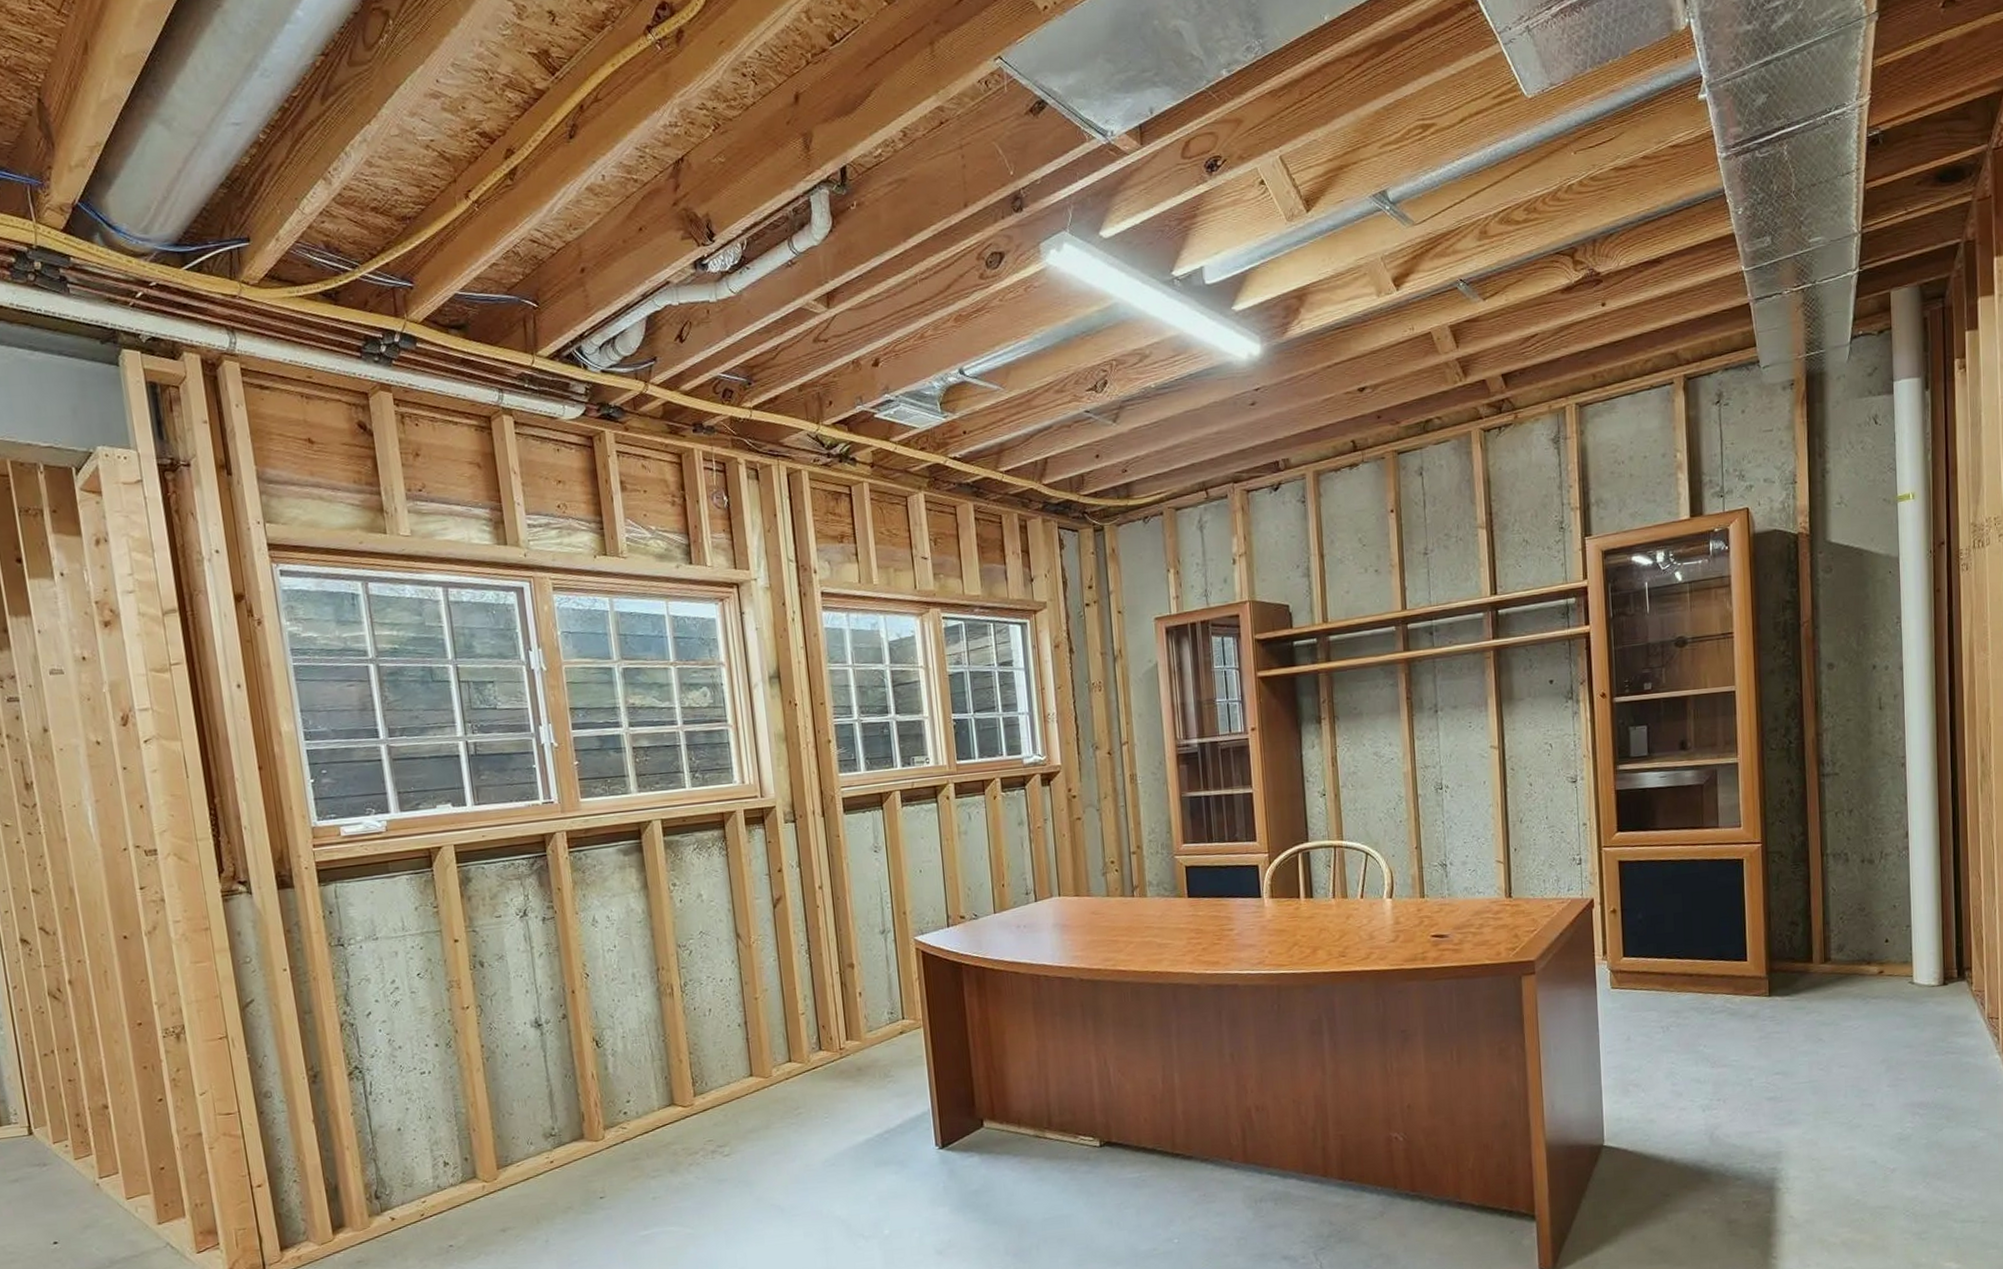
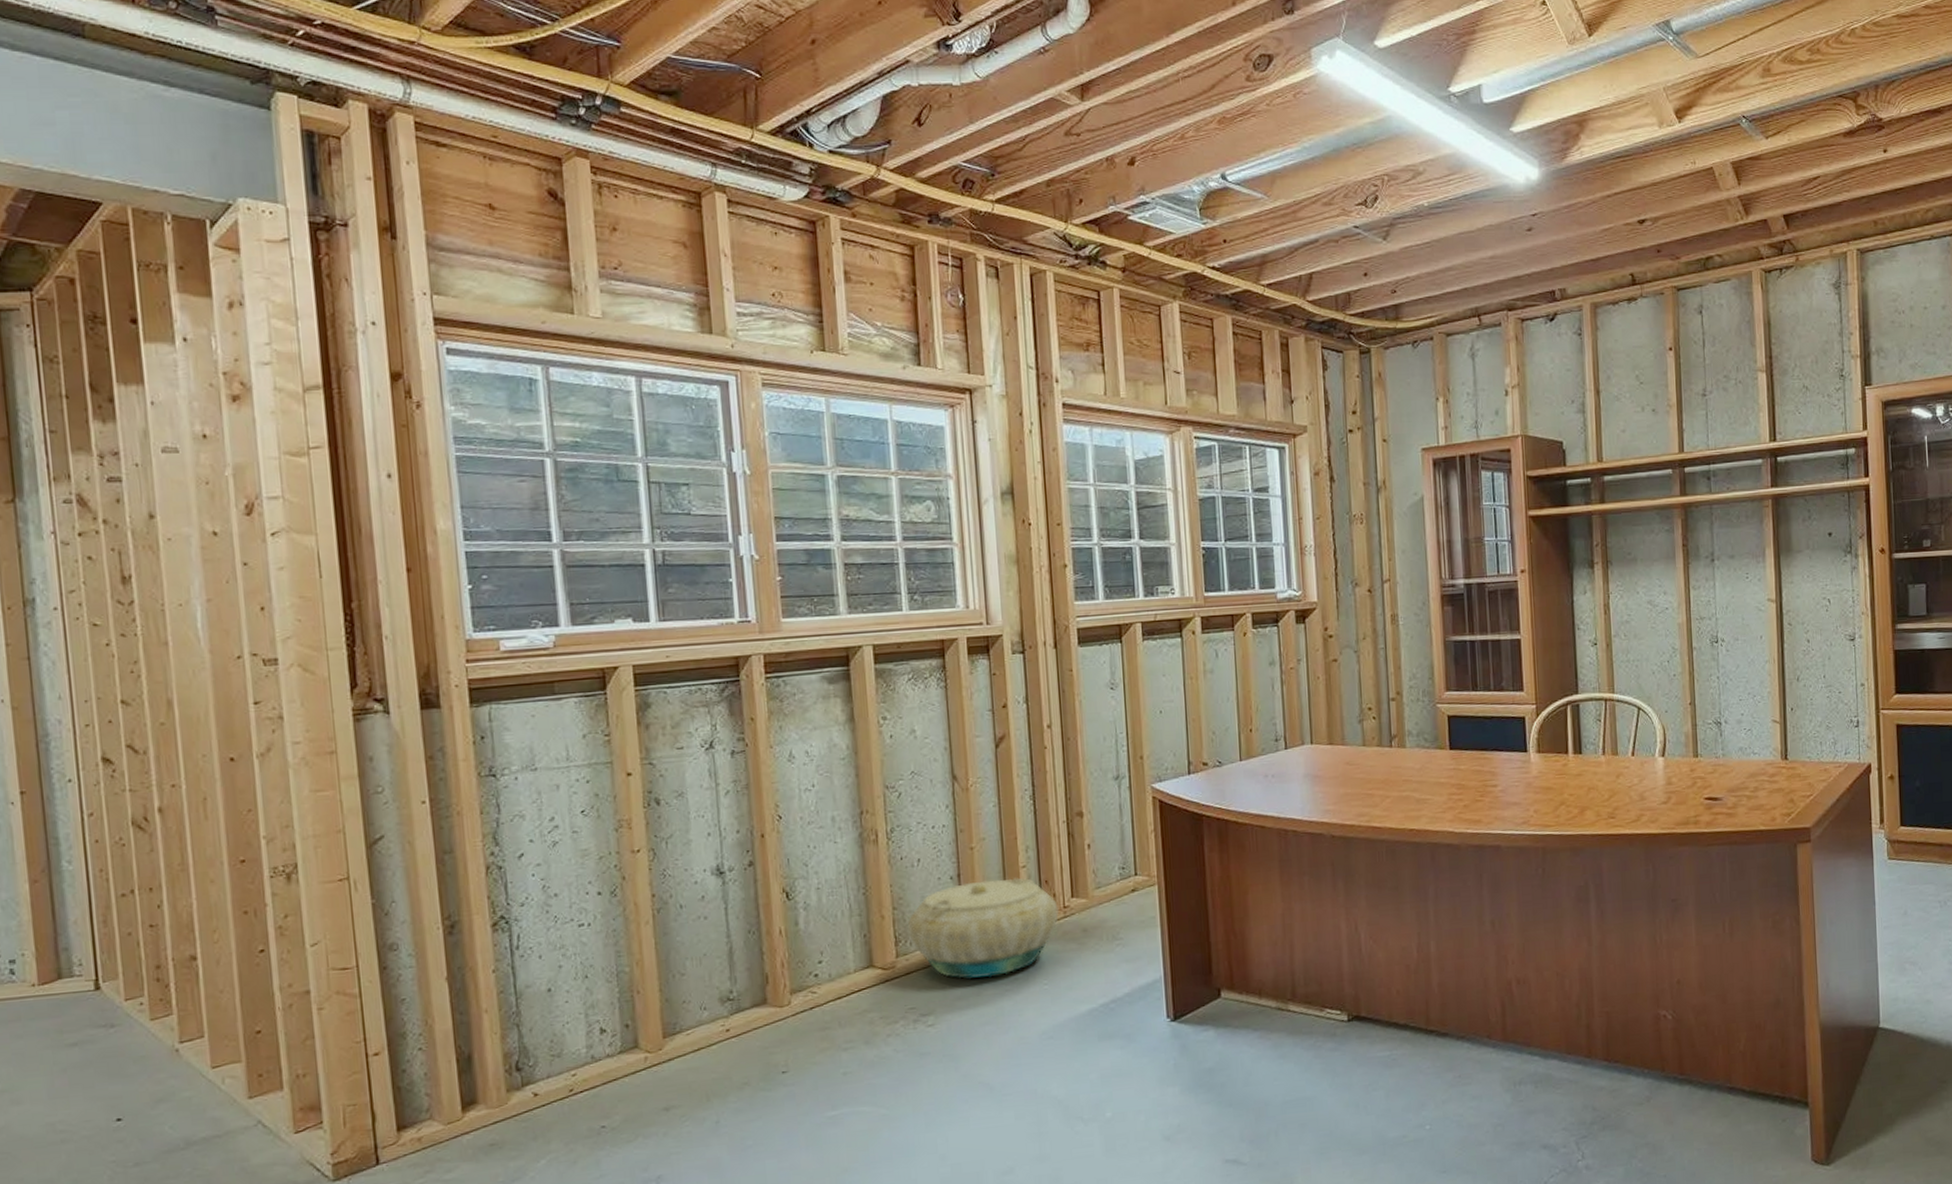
basket: none [702,1023,836,1114] -> present [907,877,1059,979]

